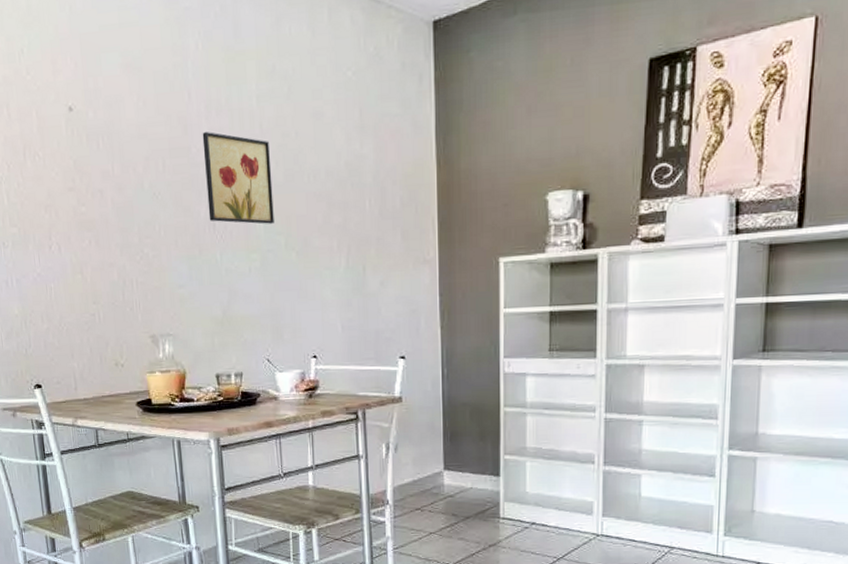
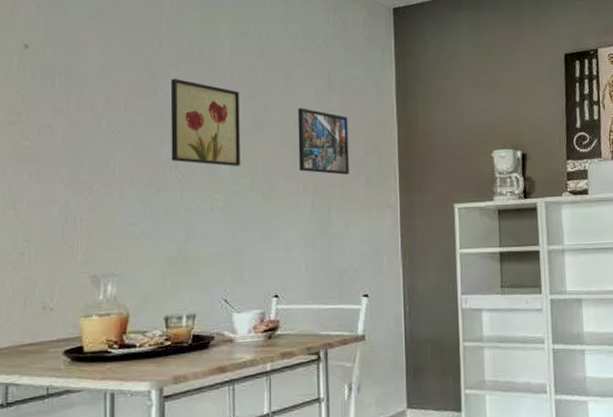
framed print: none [329,155,384,229] -> present [298,108,349,175]

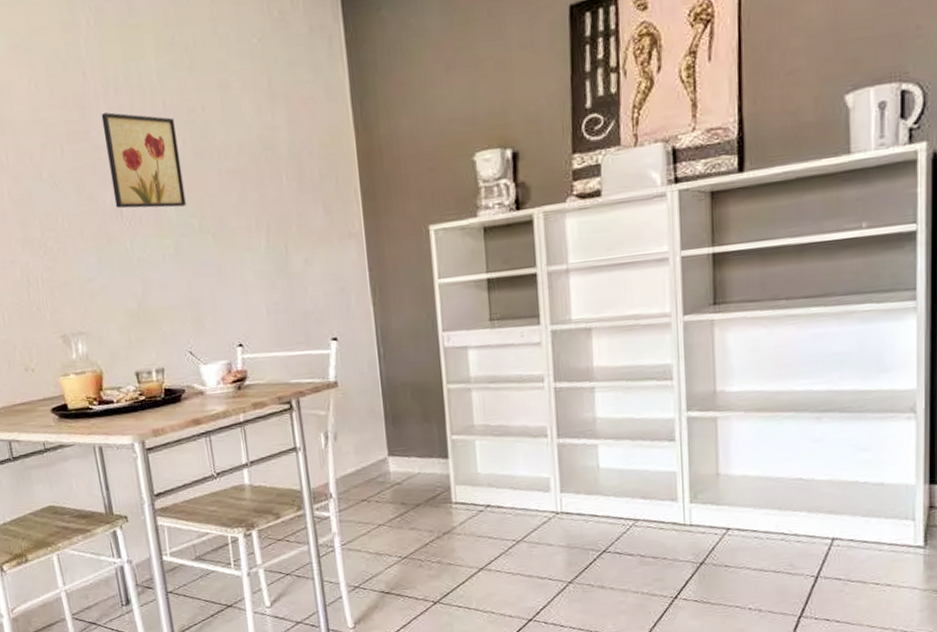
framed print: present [298,108,349,175] -> none [239,128,304,205]

